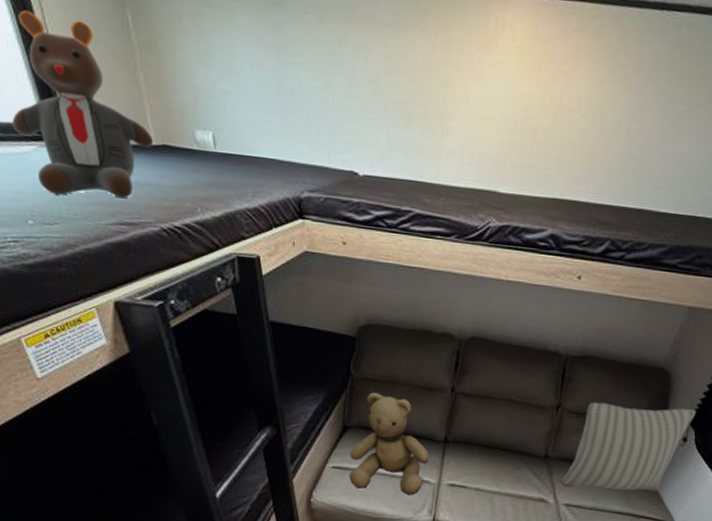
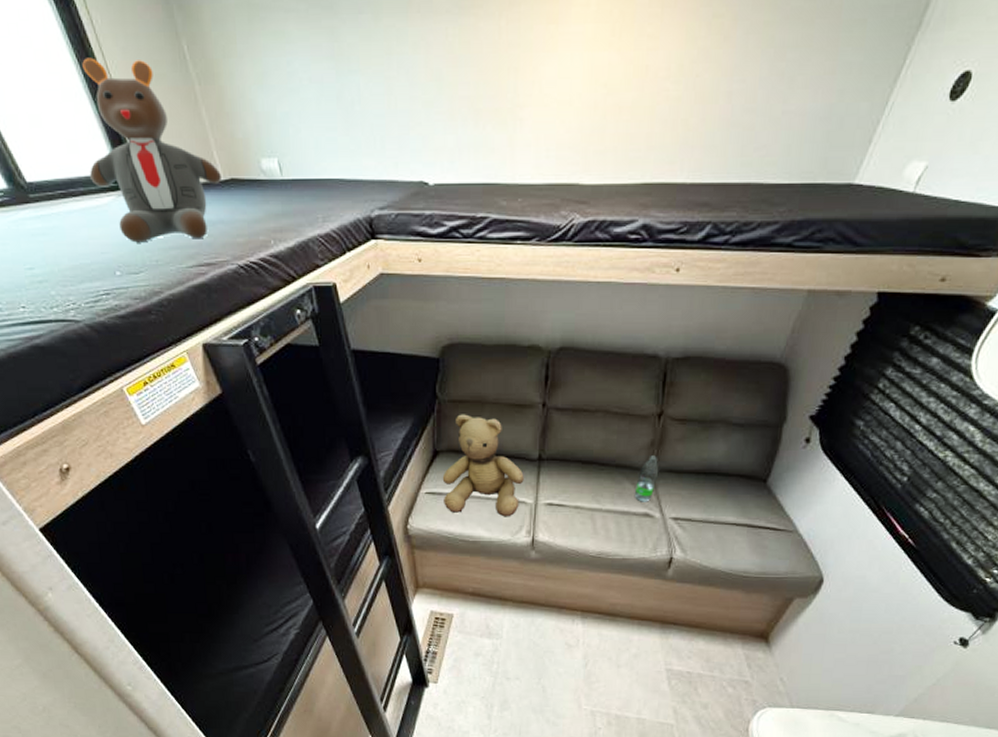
bottle: none [531,444,555,488] -> present [634,455,659,502]
pillow: present [561,402,696,492] -> none [667,406,820,499]

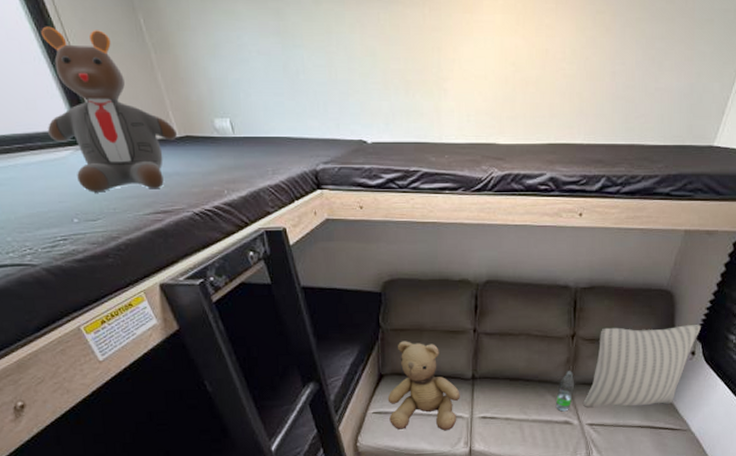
pillow: none [667,406,820,499] -> present [583,325,701,407]

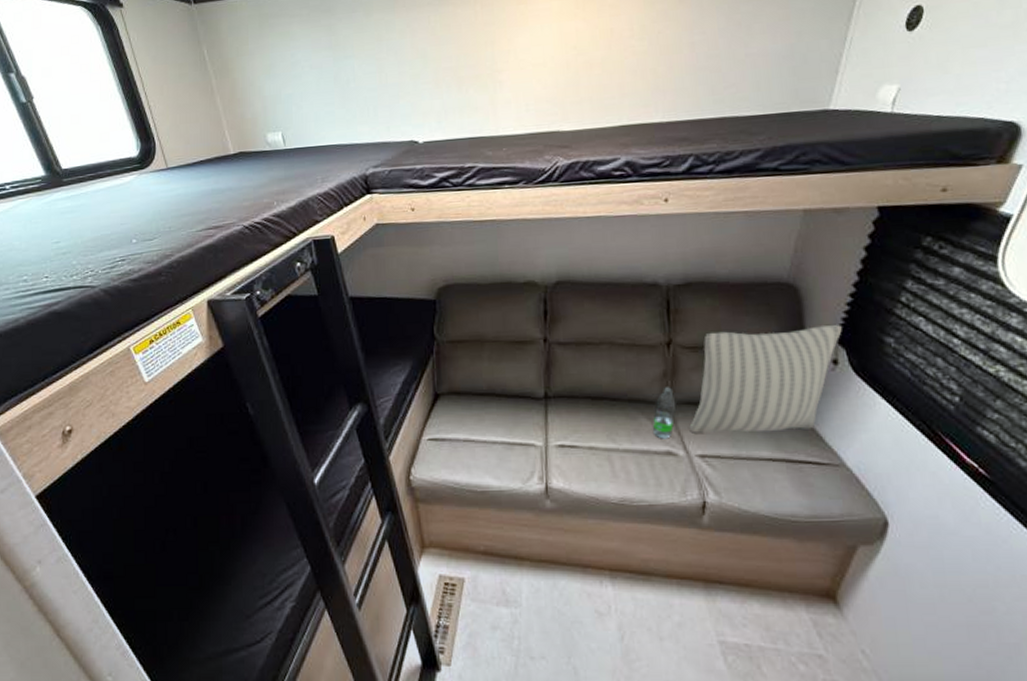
teddy bear: present [41,26,177,193] -> none [117,64,231,213]
teddy bear: present [387,341,460,431] -> none [444,354,531,463]

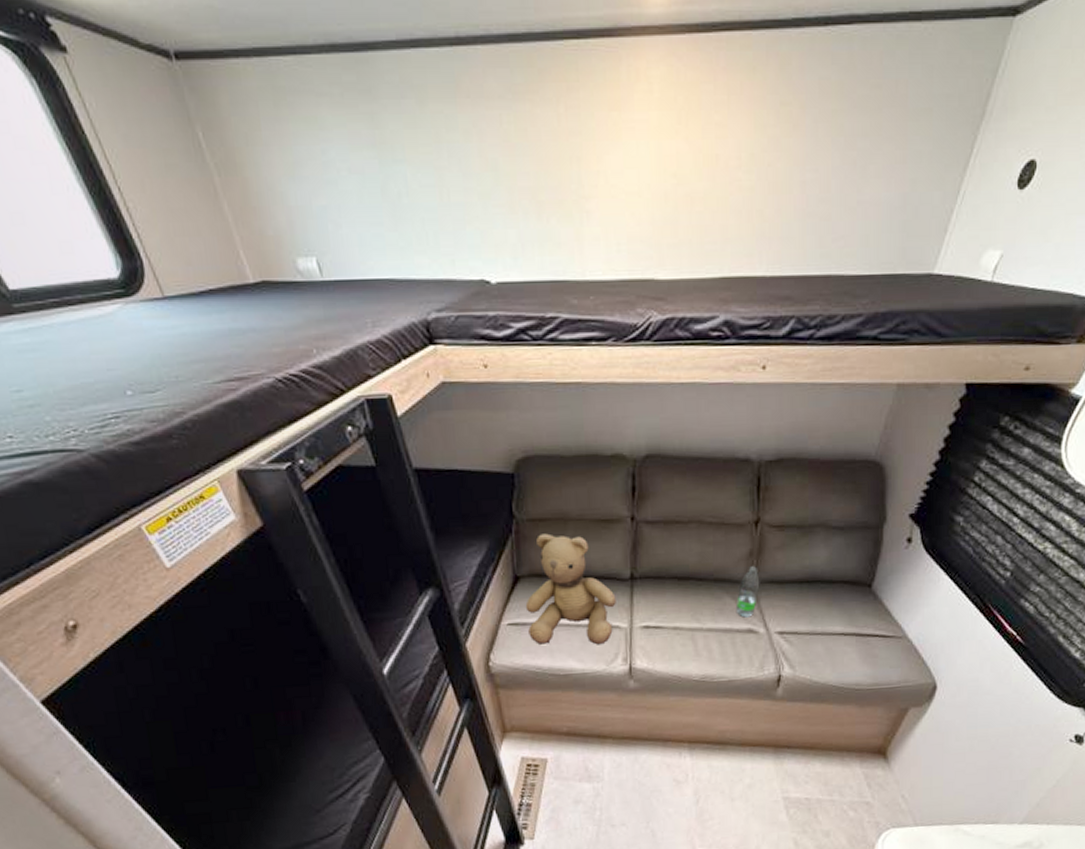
teddy bear: none [444,354,531,463] -> present [525,533,616,646]
pillow: present [689,325,842,433] -> none [771,504,919,611]

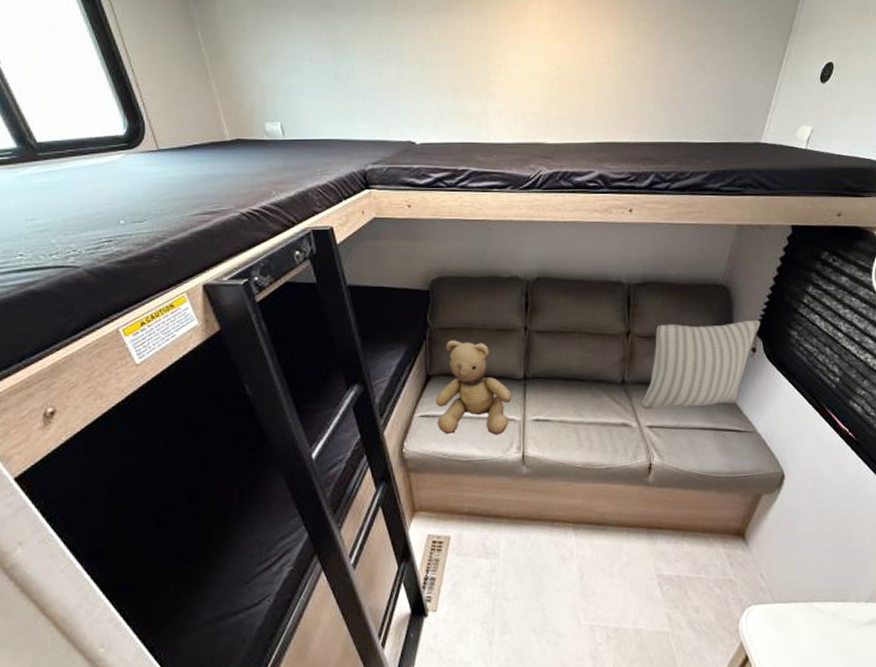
bottle: present [735,566,760,618] -> none [612,370,632,413]
pillow: none [771,504,919,611] -> present [641,320,760,408]

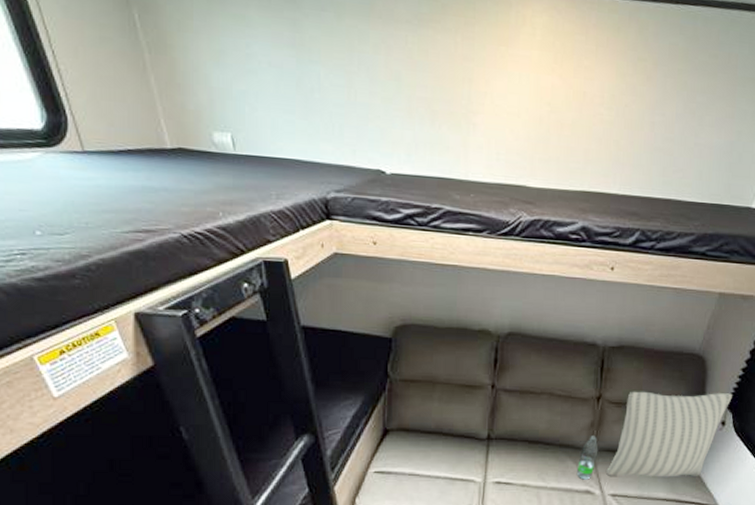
teddy bear: present [435,340,512,435] -> none [392,393,473,496]
bottle: none [612,370,632,413] -> present [576,436,599,480]

